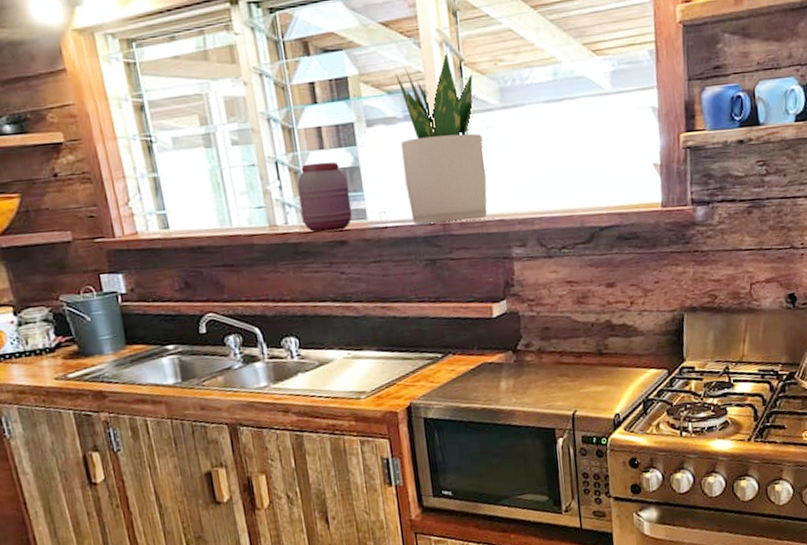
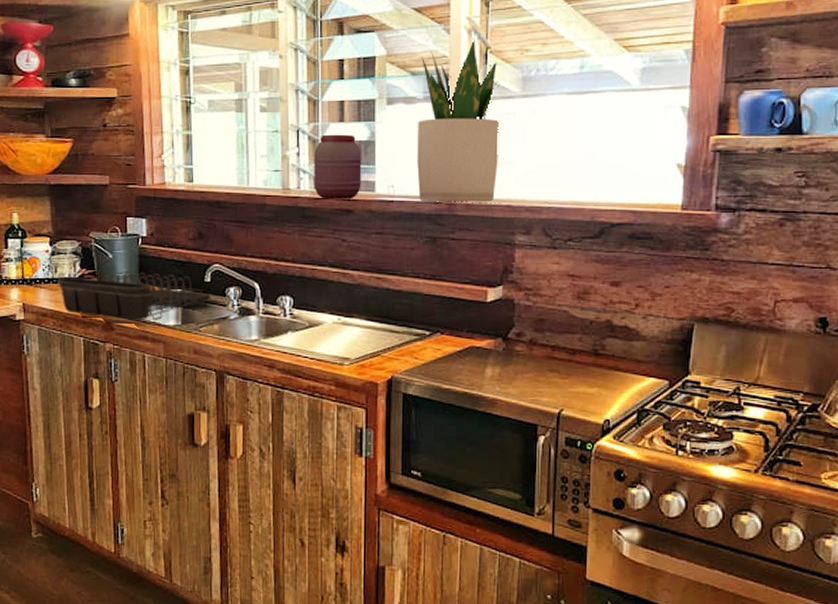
dish rack: none [30,330,210,387] -> present [57,272,212,322]

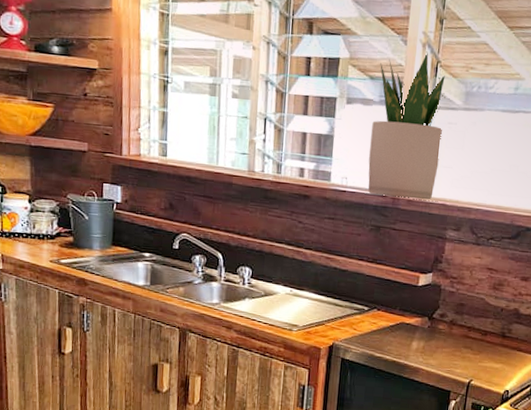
dish rack: present [57,272,212,322] -> none [35,233,179,281]
jar: present [314,134,362,199] -> none [276,125,321,186]

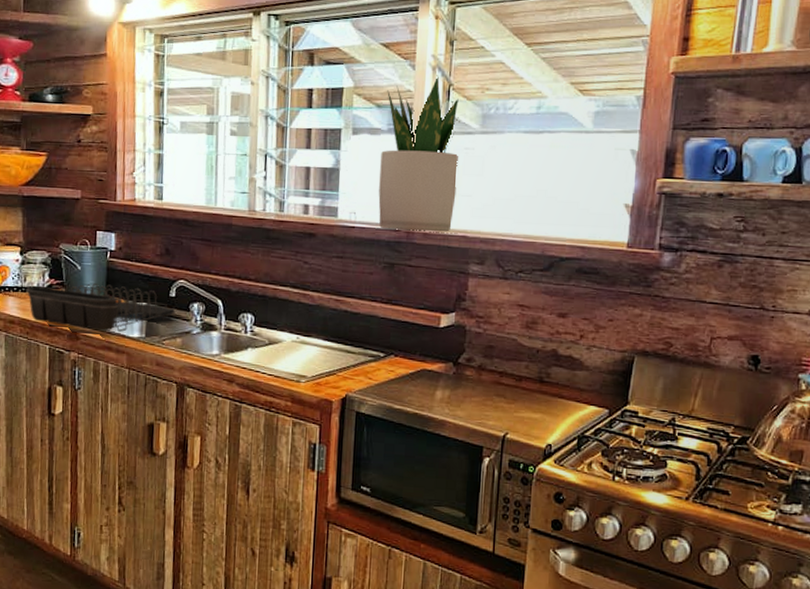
dish rack: none [35,233,179,281] -> present [26,284,176,333]

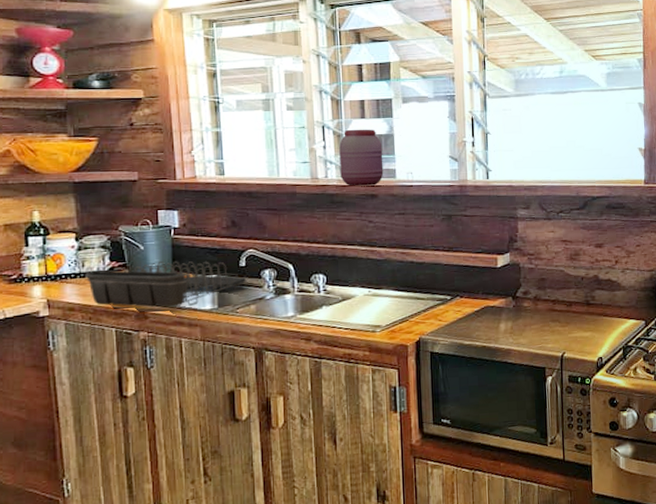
jar: none [279,160,326,224] -> present [339,129,384,186]
planter: present [378,75,460,232] -> none [430,48,500,185]

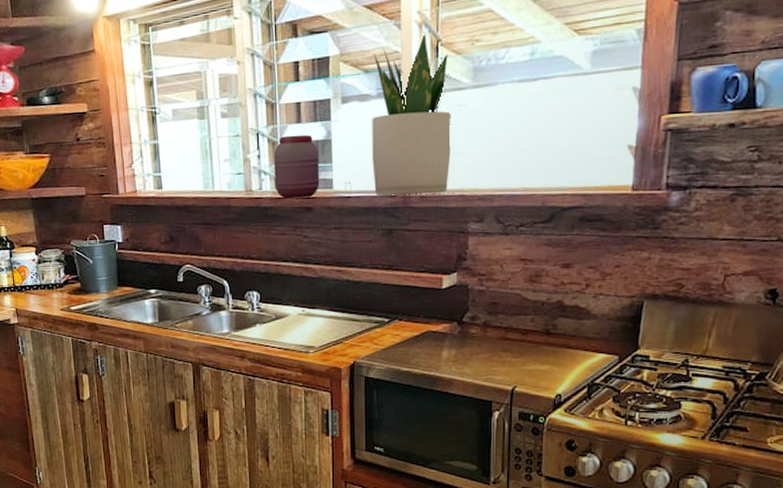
dish rack: present [85,261,247,308] -> none [45,275,185,320]
planter: none [430,48,500,185] -> present [372,32,451,196]

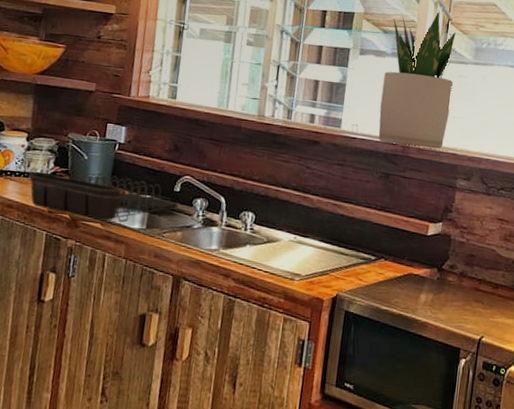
dish rack: none [45,275,185,320] -> present [28,172,179,223]
jar: present [274,134,320,199] -> none [287,72,333,132]

